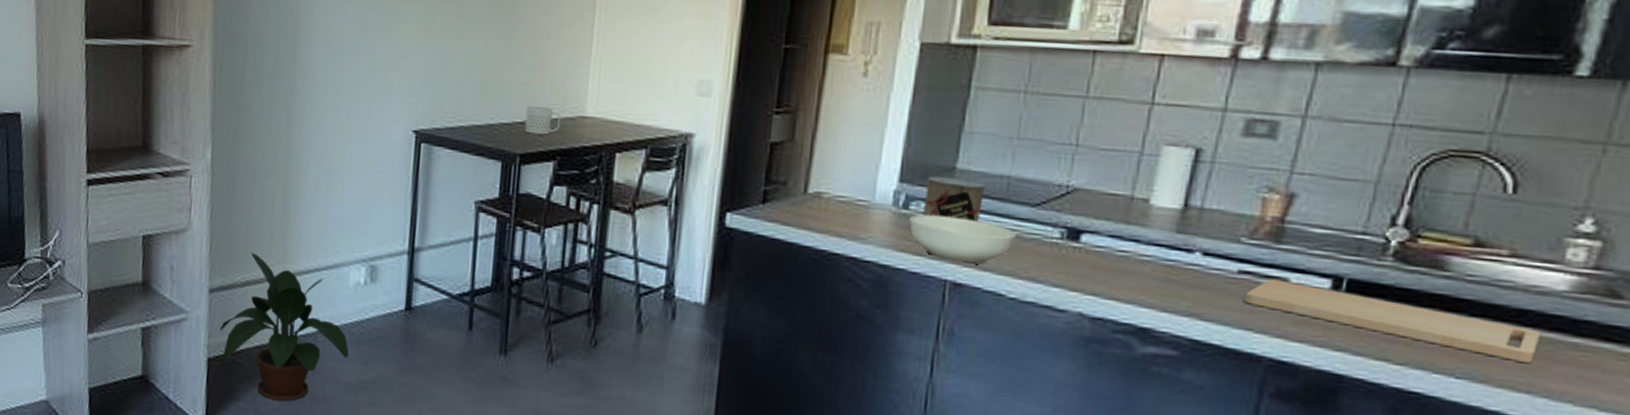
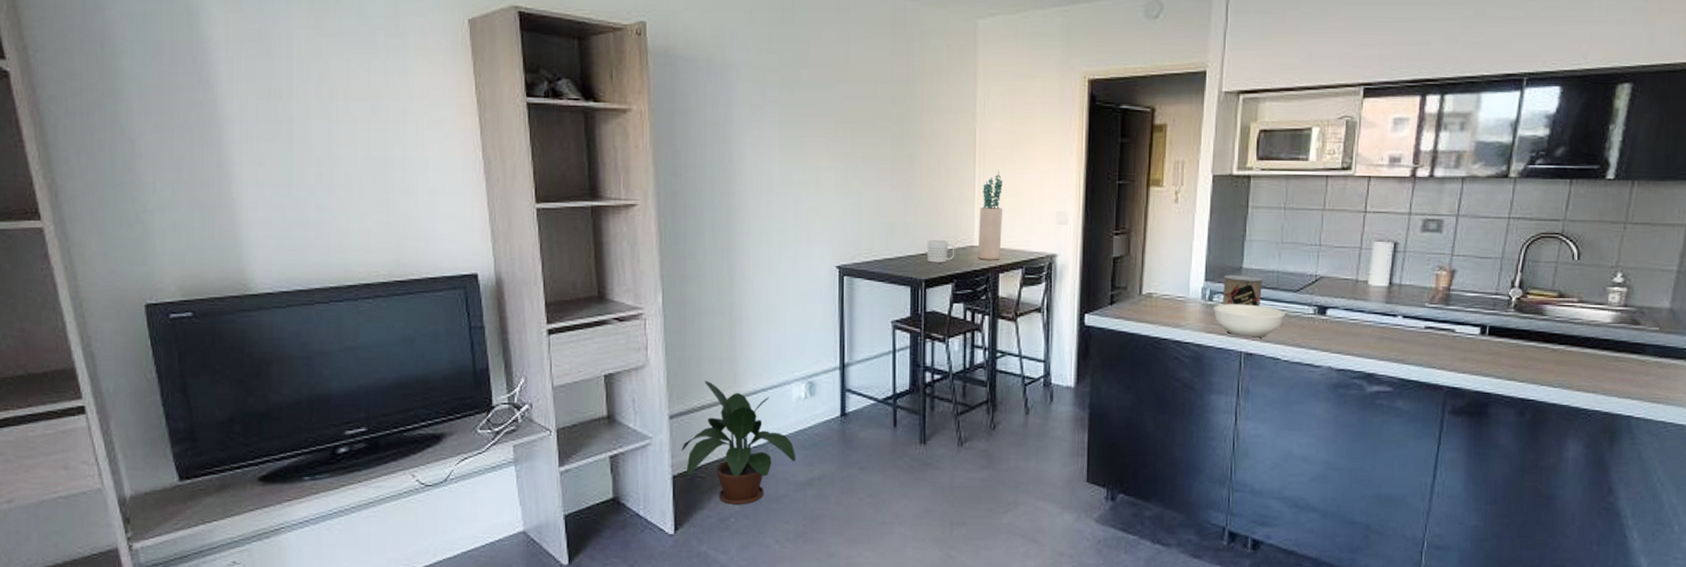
vase: none [590,24,629,136] -> present [978,170,1003,260]
cutting board: present [1244,279,1541,363] -> none [1429,331,1598,372]

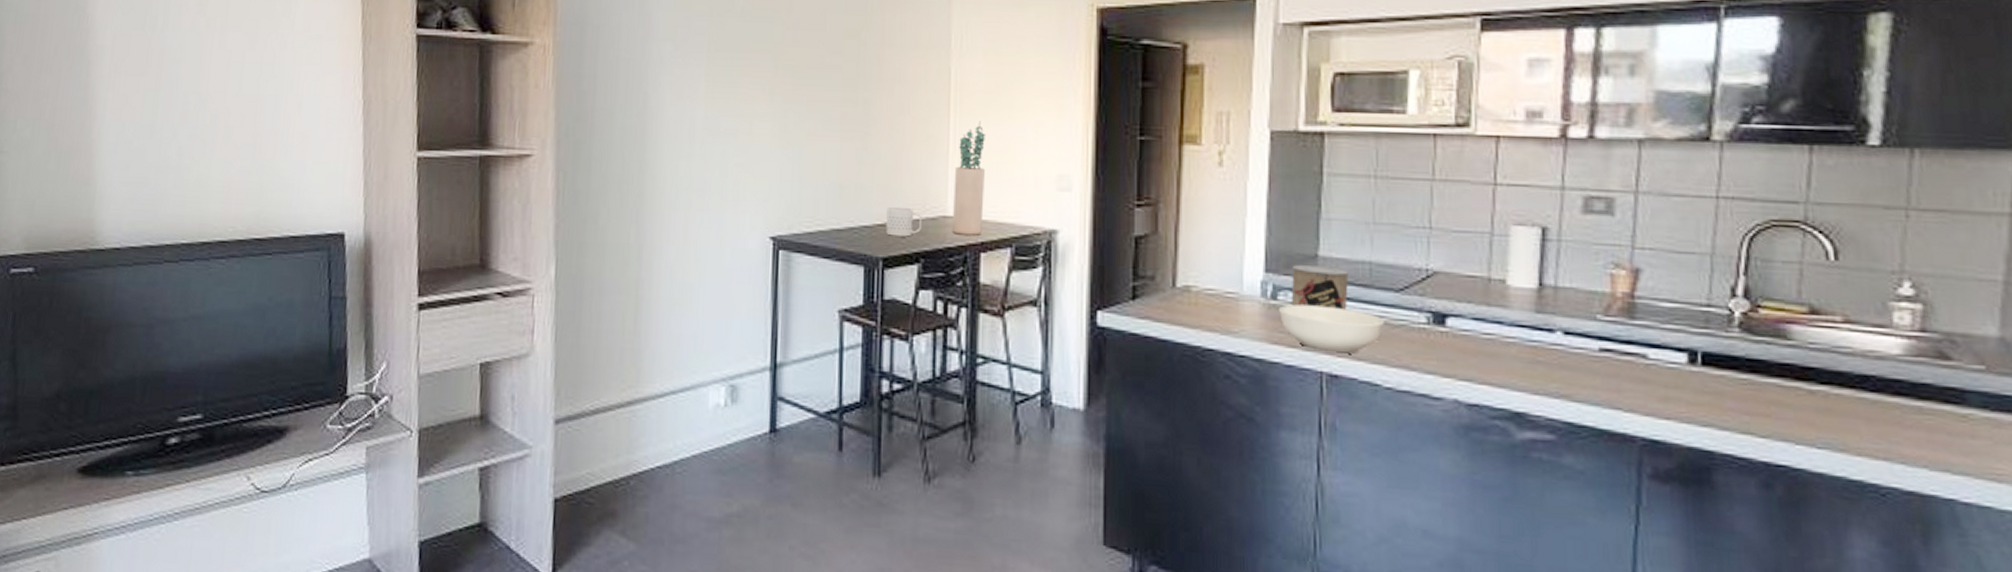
potted plant: present [681,380,796,505] -> none [567,376,711,544]

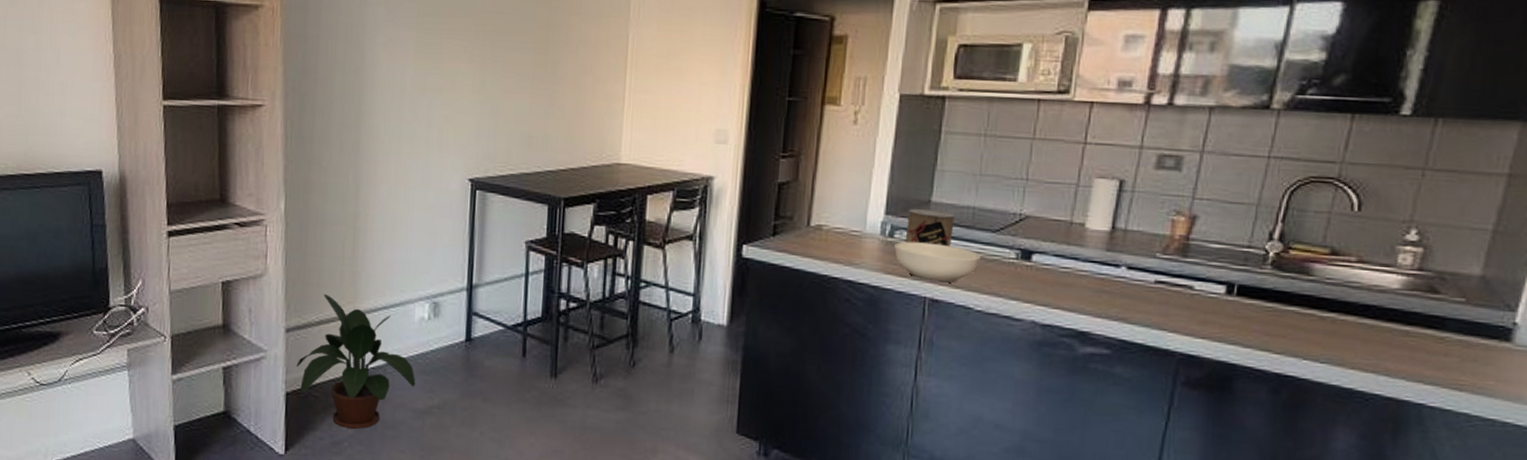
potted plant: none [567,376,711,544] -> present [296,293,416,429]
mug: present [886,206,923,237] -> none [568,154,600,181]
vase: present [953,121,986,236] -> none [625,81,656,180]

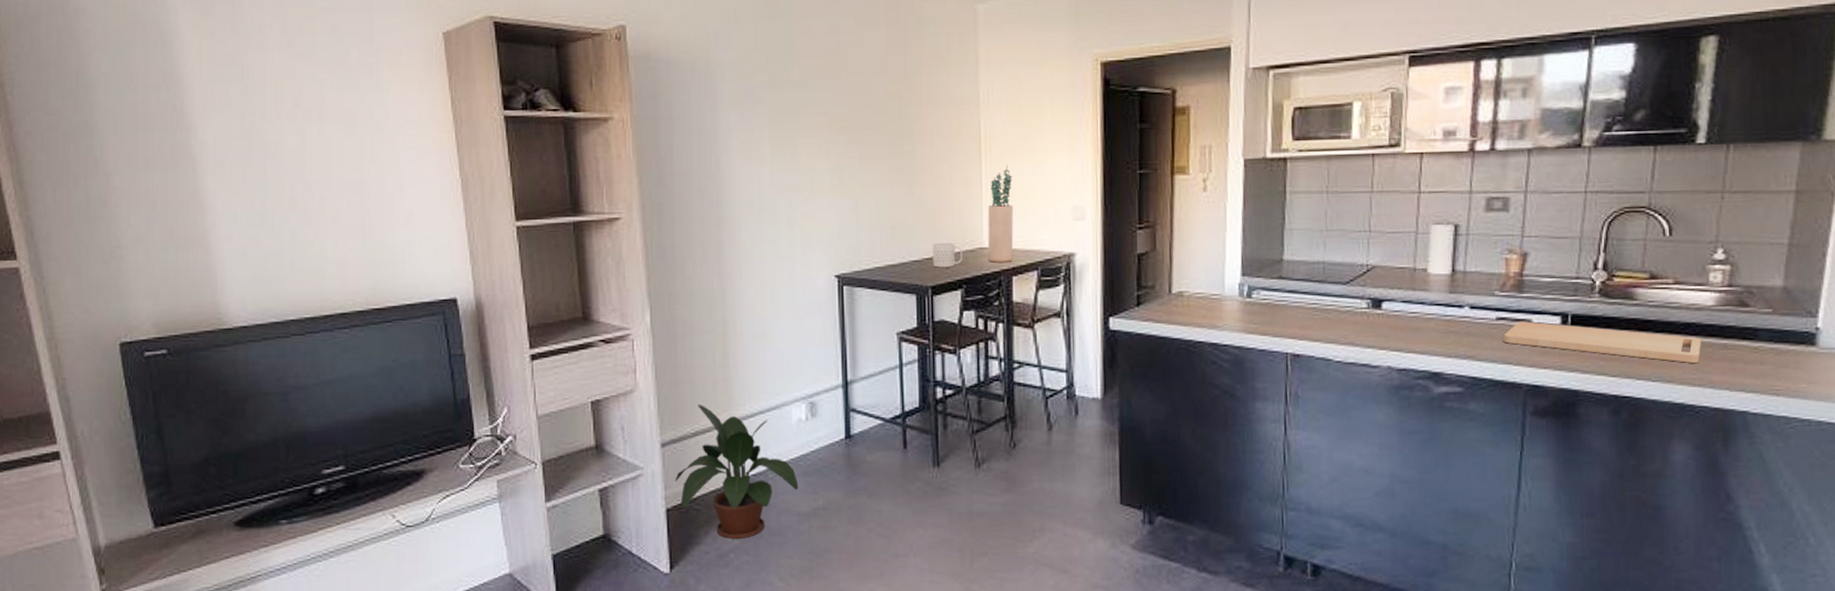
mug: none [568,154,600,181] -> present [932,242,963,268]
vase: none [625,81,656,180] -> present [987,165,1014,263]
bowl: present [894,241,981,283] -> none [1253,300,1335,337]
tin can: present [905,208,956,247] -> none [1262,267,1308,302]
cutting board: none [1160,287,1382,348] -> present [1503,321,1702,363]

